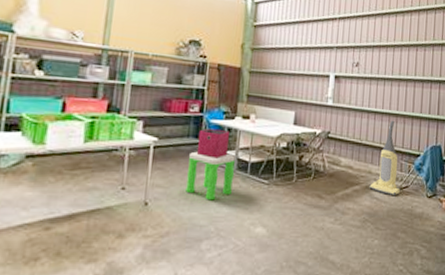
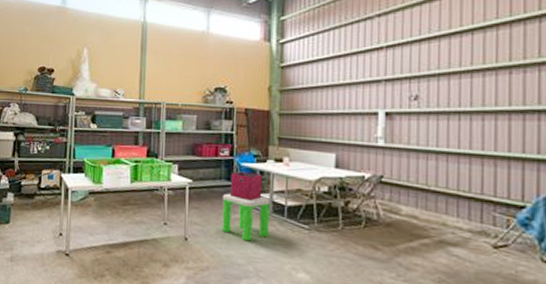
vacuum cleaner: present [369,120,401,196] -> none [445,162,496,256]

